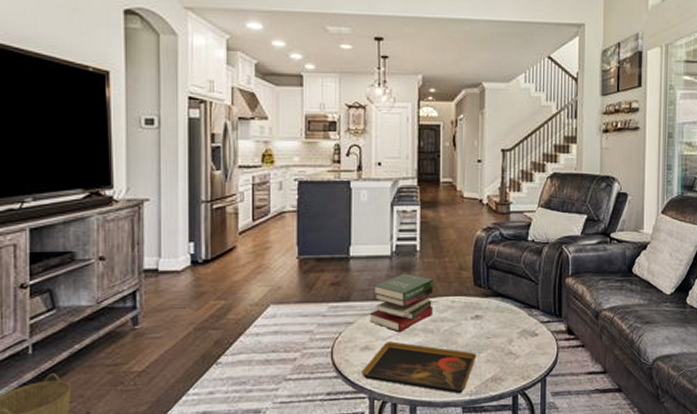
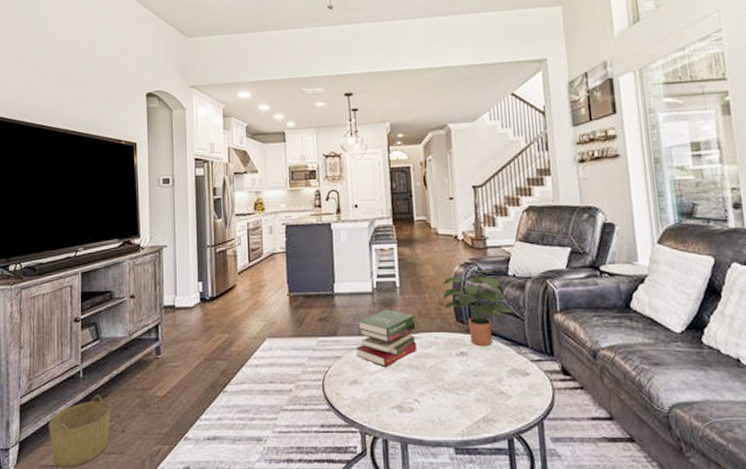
decorative tray: present [362,341,477,394] -> none [352,376,465,434]
potted plant: none [463,234,532,310] -> present [443,269,517,347]

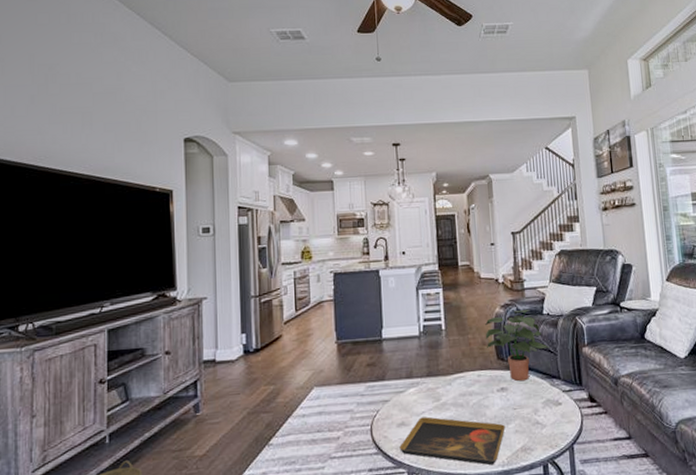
decorative tray: none [352,376,465,434] -> present [399,416,505,466]
books: present [355,309,418,368] -> none [403,351,462,408]

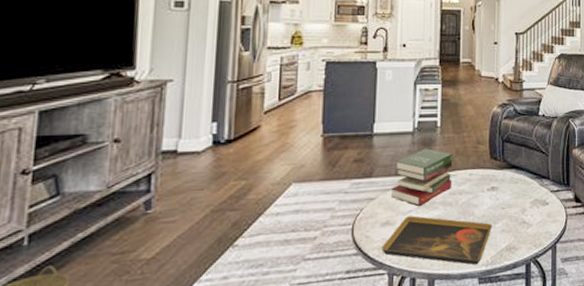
books: none [403,351,462,408] -> present [390,148,453,207]
potted plant: present [485,309,550,382] -> none [480,109,543,181]

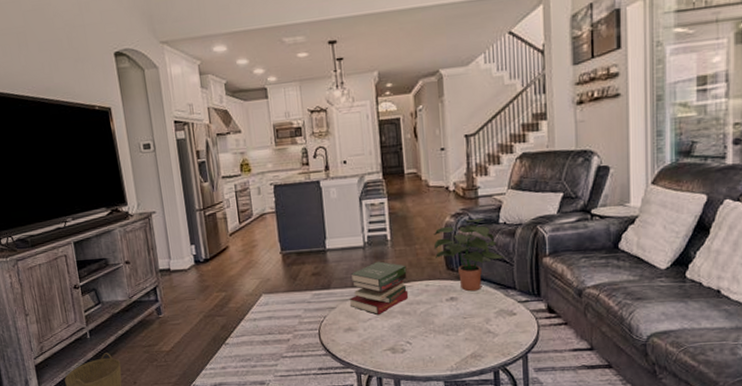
decorative tray: present [381,215,492,265] -> none [347,323,454,370]
potted plant: none [480,109,543,181] -> present [434,218,506,292]

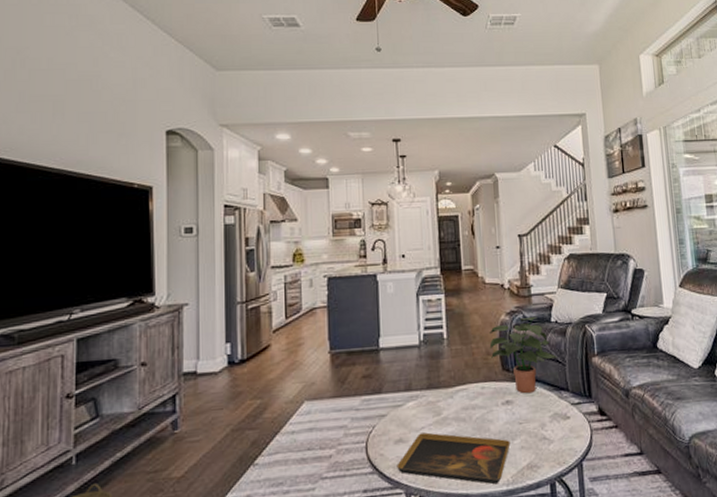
decorative tray: none [347,323,454,370] -> present [397,432,510,485]
books: present [349,261,409,316] -> none [401,361,464,423]

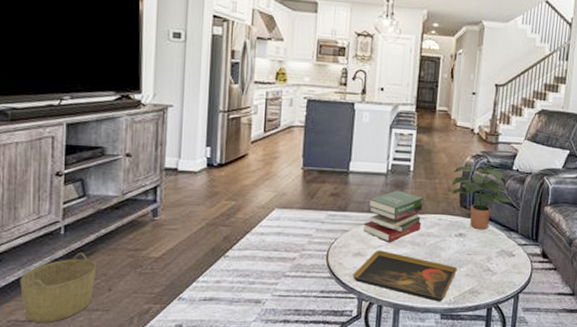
books: none [401,361,464,423] -> present [362,190,424,243]

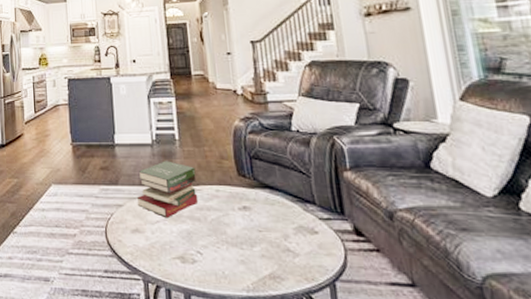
decorative tray: present [353,250,457,302] -> none [134,226,250,288]
potted plant: present [451,162,514,230] -> none [223,124,302,202]

